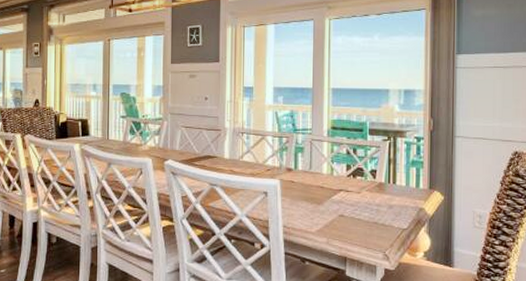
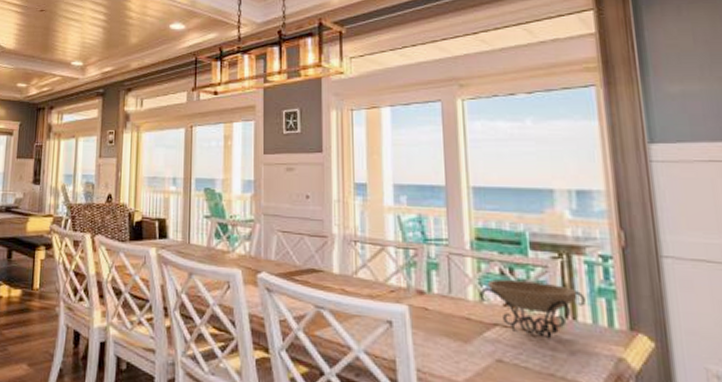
decorative bowl: none [331,157,403,198] -> present [479,279,585,339]

